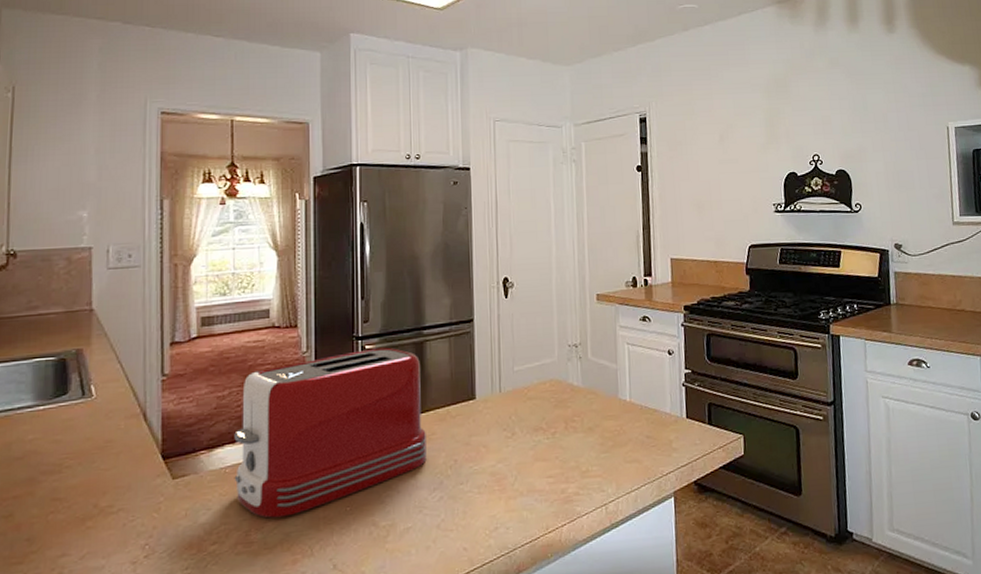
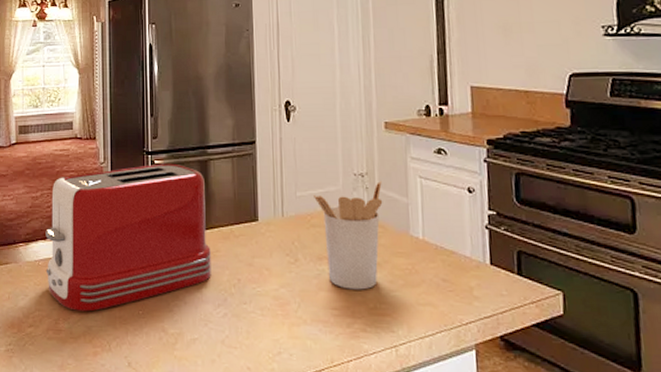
utensil holder: none [530,350,595,457] -> present [314,181,383,290]

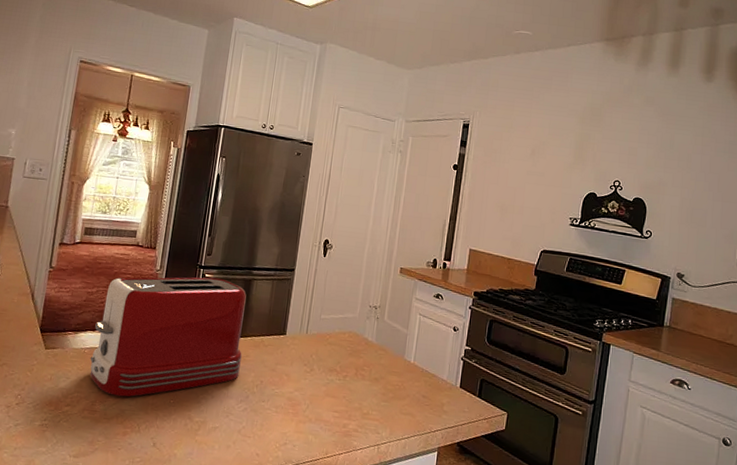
utensil holder: present [314,181,383,290] -> none [334,314,390,399]

